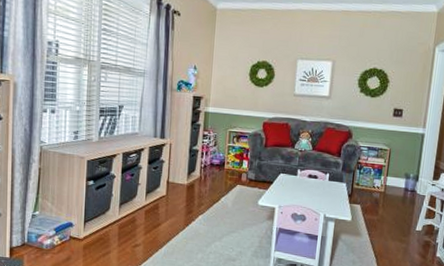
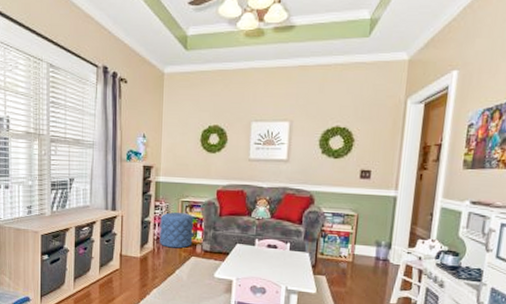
pouf: none [206,142,241,177] -> present [159,212,194,249]

